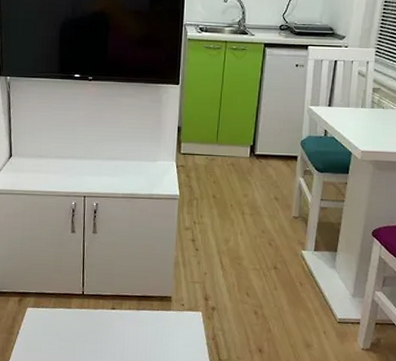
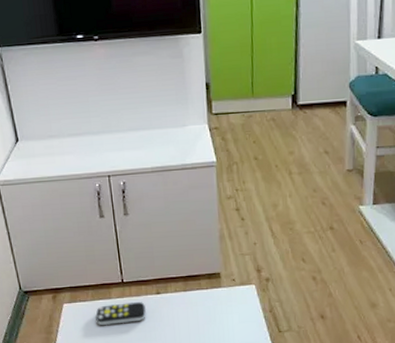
remote control: none [54,314,100,334] -> present [95,302,146,326]

